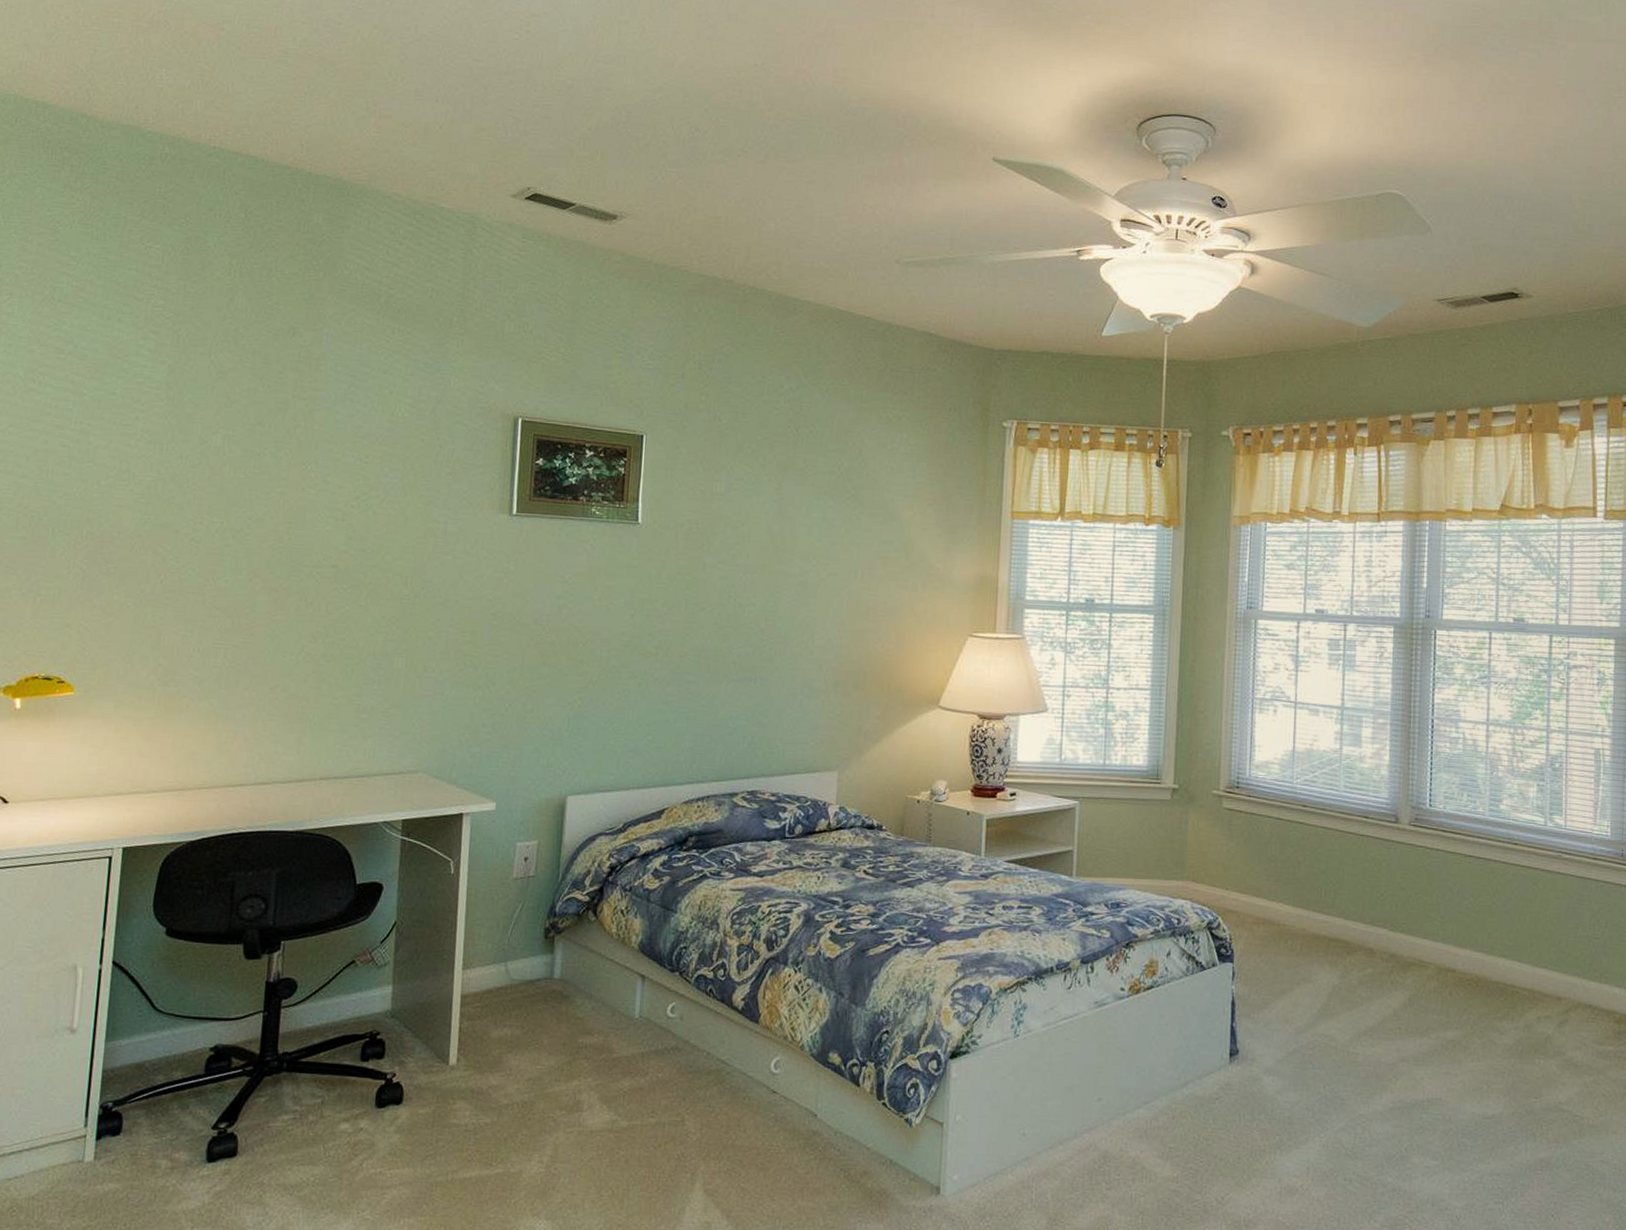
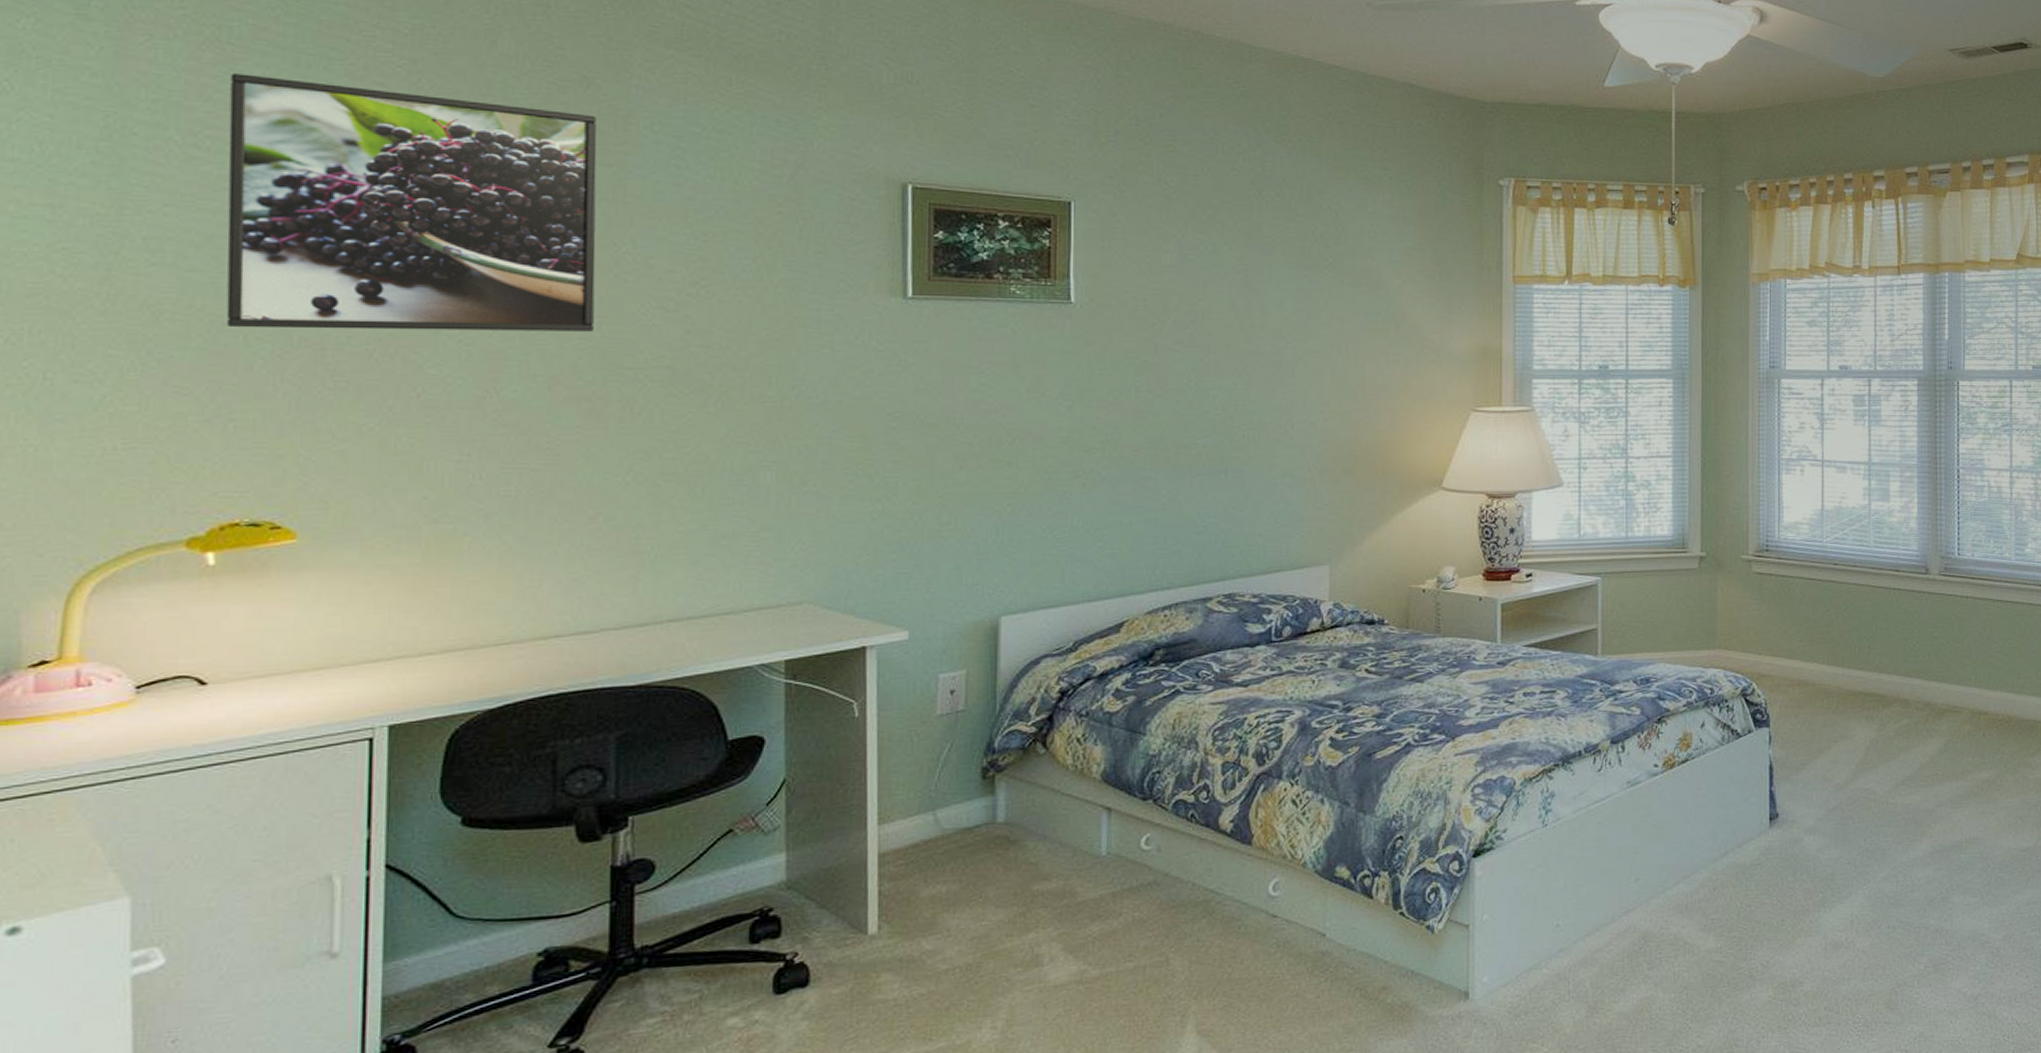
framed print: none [41,324,298,535] -> present [226,73,597,332]

